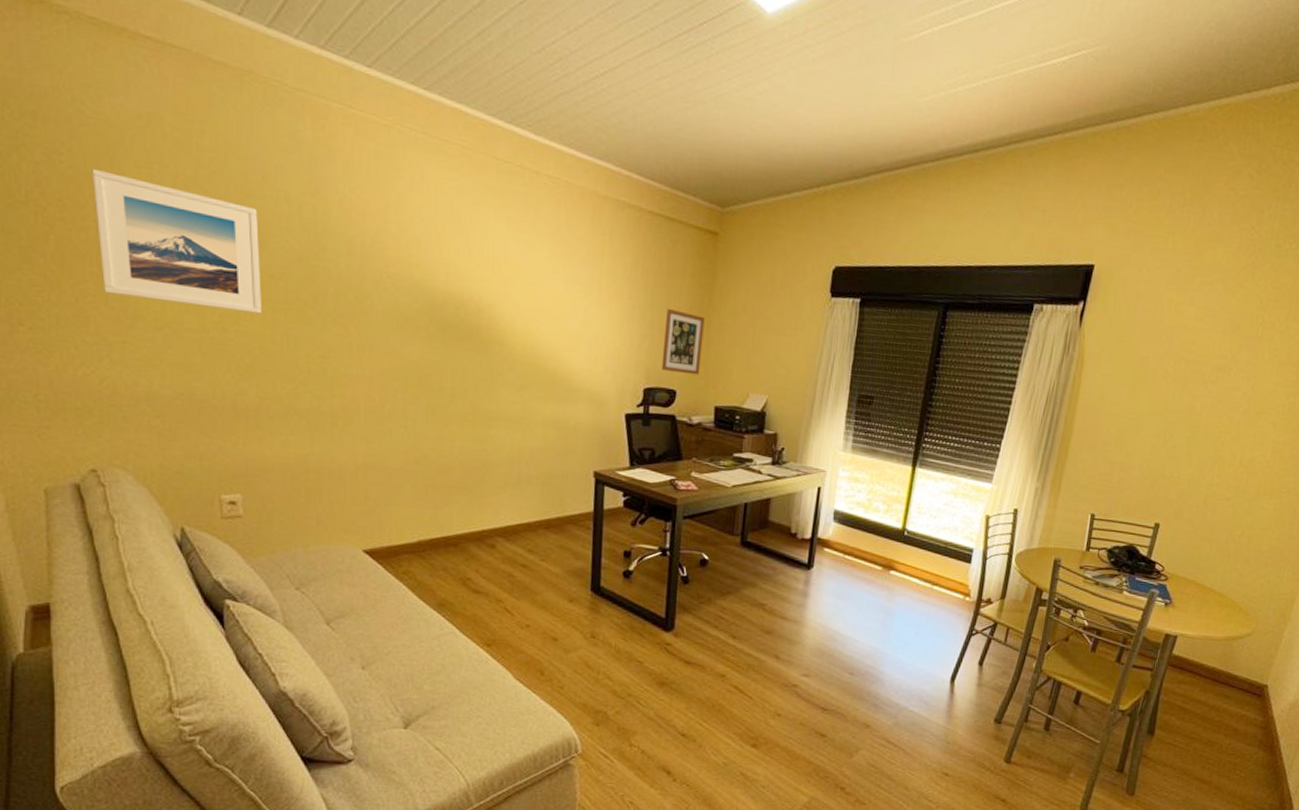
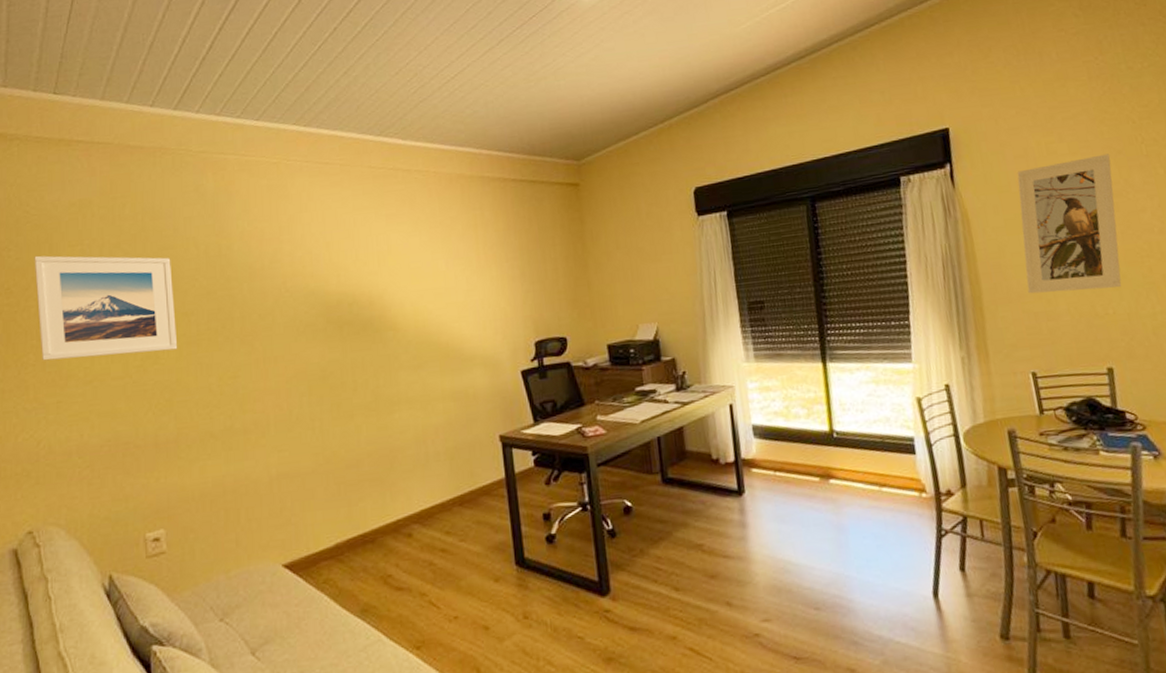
wall art: present [661,308,705,375] -> none [544,261,586,321]
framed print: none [1112,324,1229,455] -> present [1017,154,1122,294]

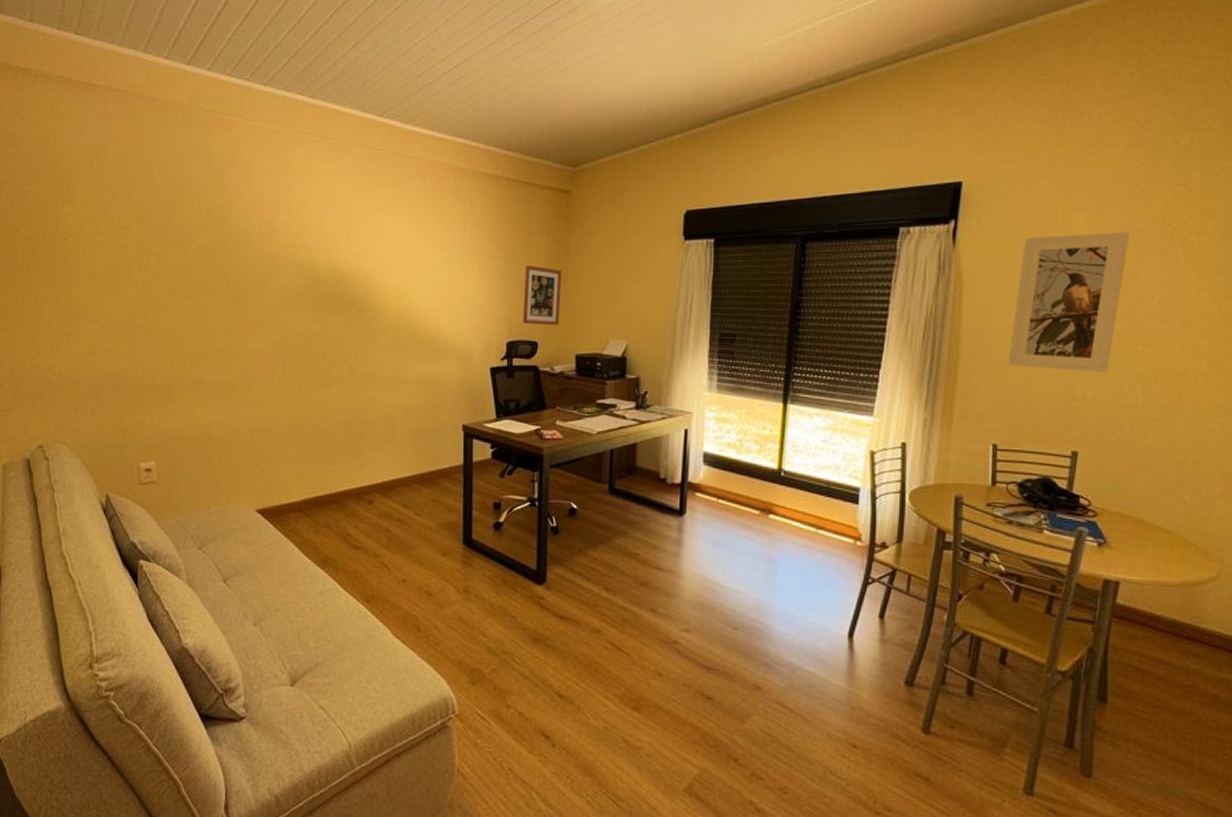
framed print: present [34,255,178,361] -> none [52,193,177,301]
wall art: none [544,261,586,321] -> present [522,265,562,326]

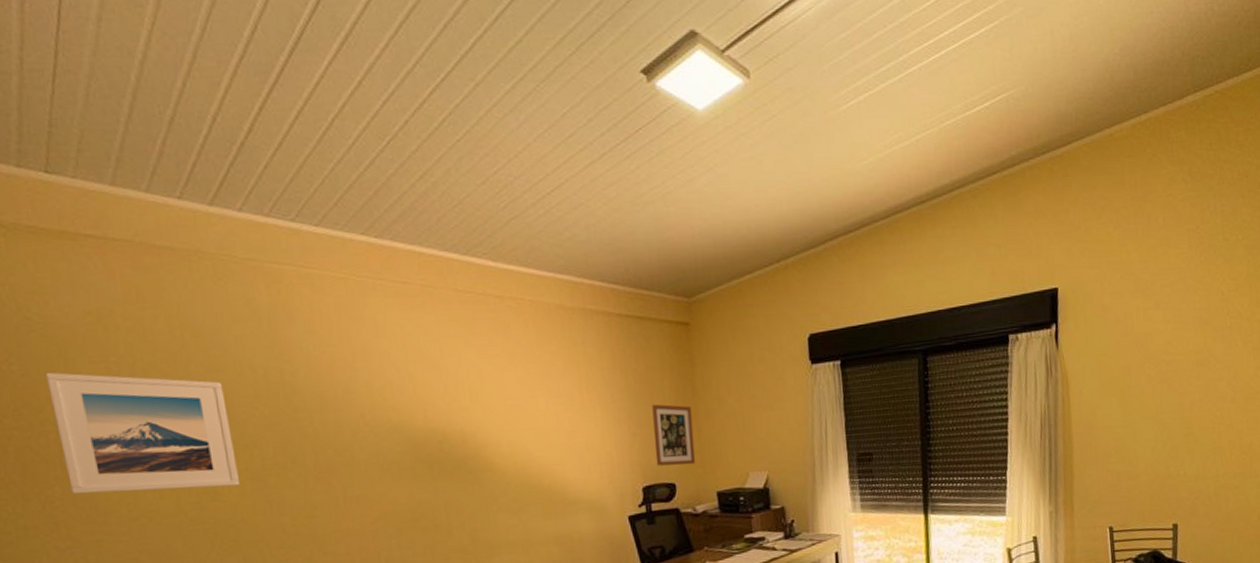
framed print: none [52,193,177,301] -> present [45,372,241,495]
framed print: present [1008,231,1130,373] -> none [1113,323,1199,455]

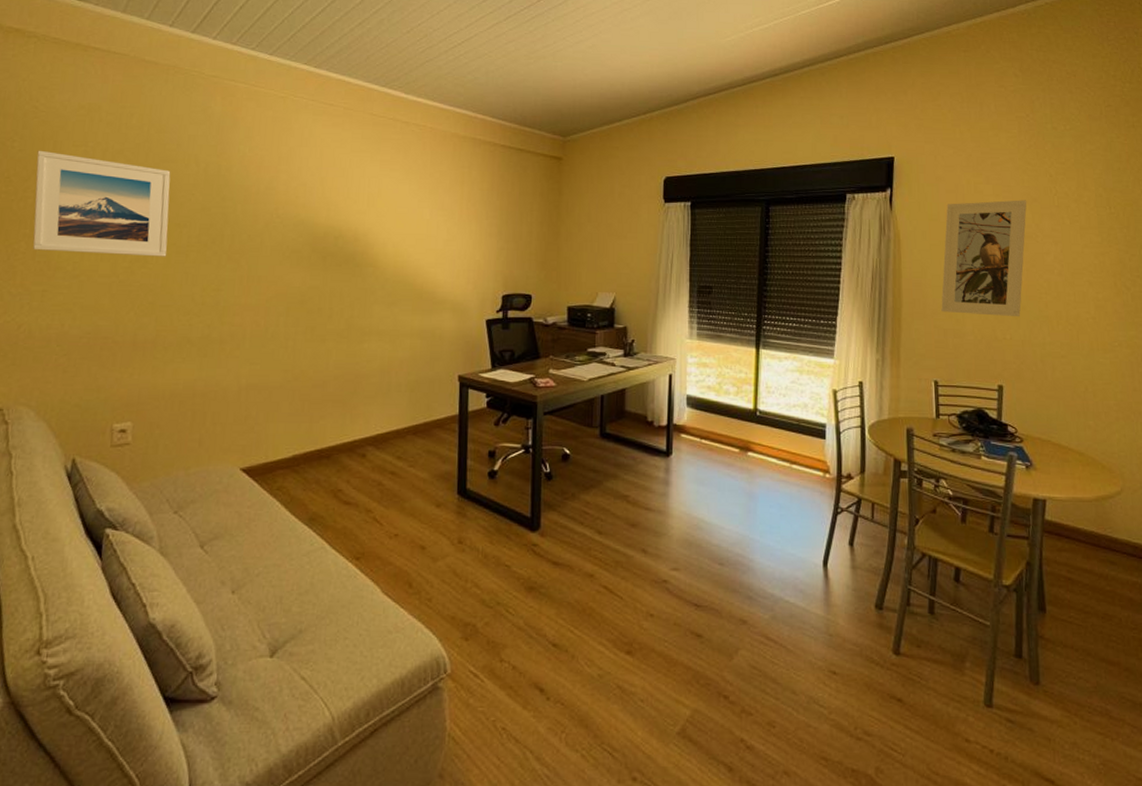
wall art: present [652,404,695,466] -> none [517,223,554,280]
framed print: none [1113,323,1199,455] -> present [941,200,1027,317]

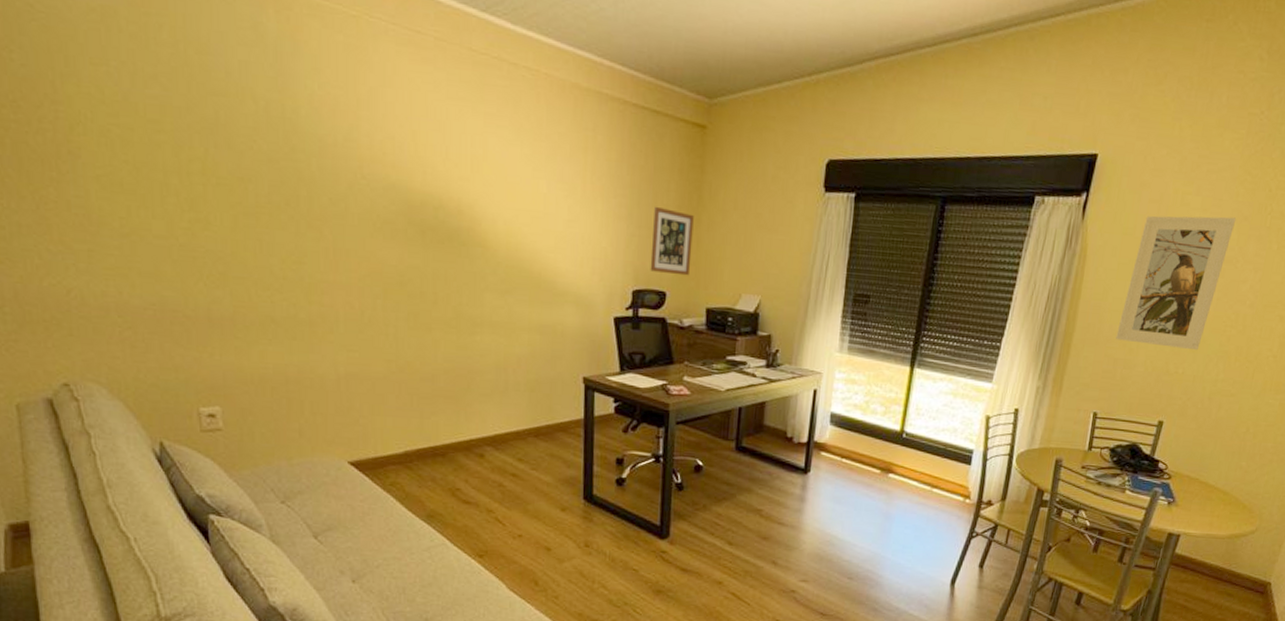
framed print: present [32,150,171,257] -> none [45,66,233,218]
wall art: none [517,223,554,280] -> present [650,206,694,276]

